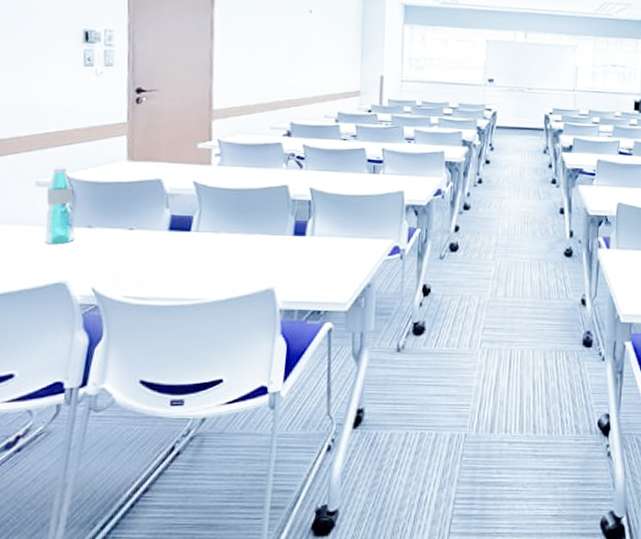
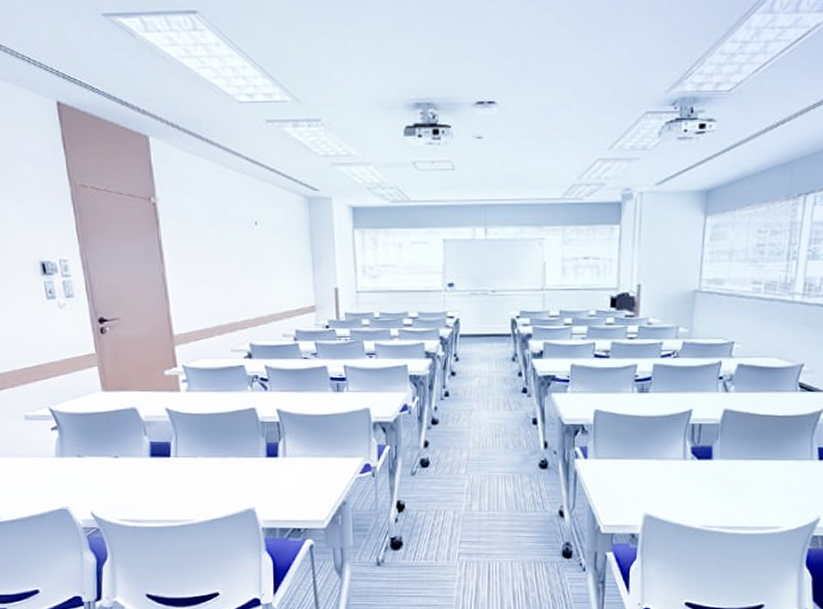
water bottle: present [44,167,76,245] -> none [35,400,69,474]

